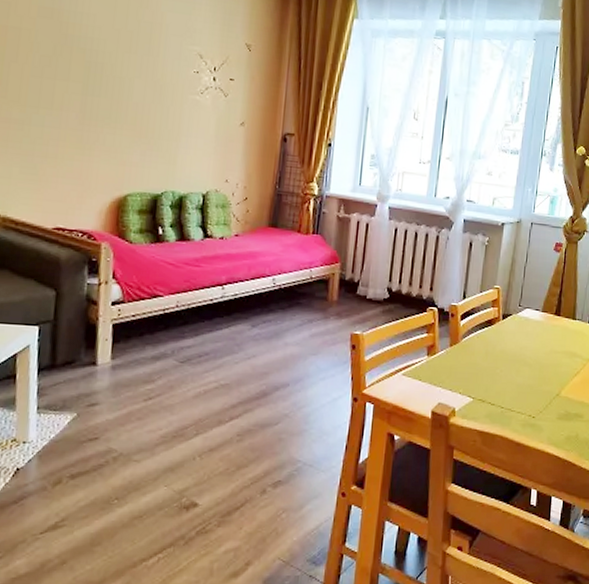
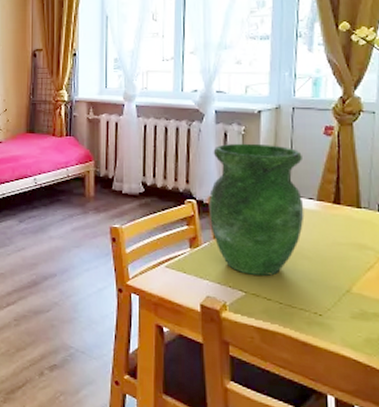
vase: none [448,253,534,382] -> present [208,143,305,276]

